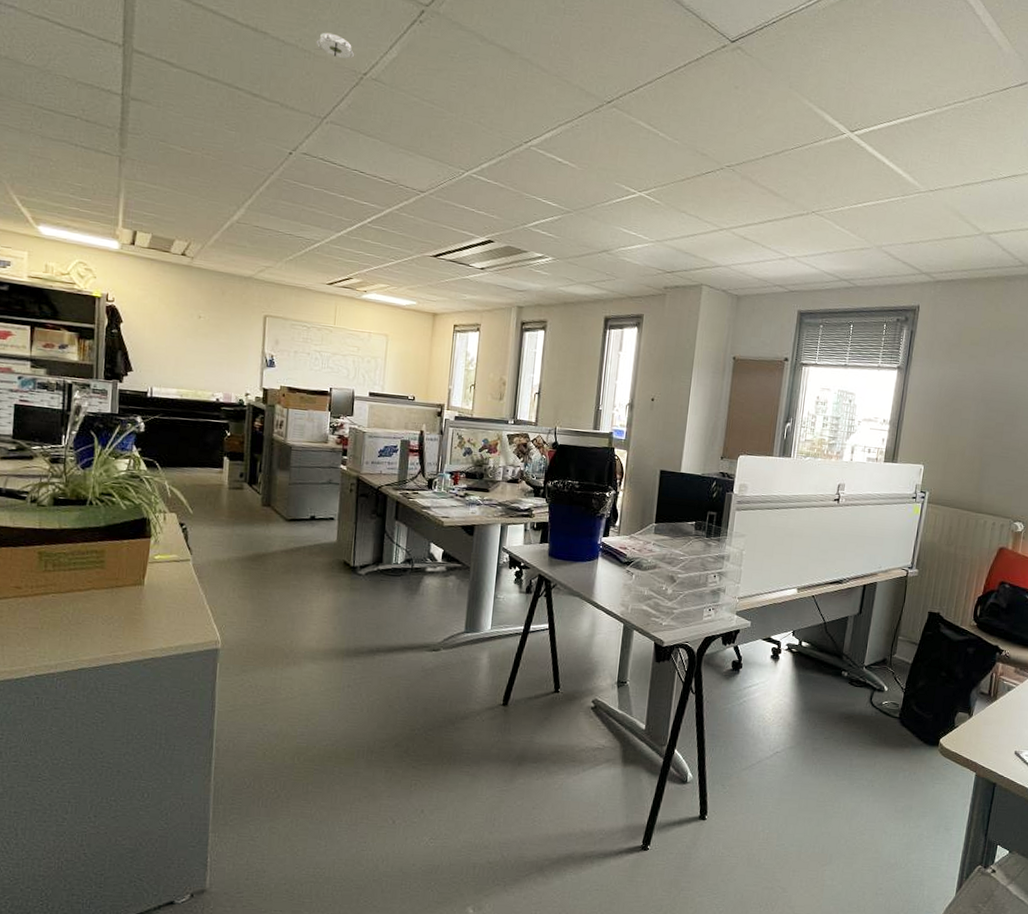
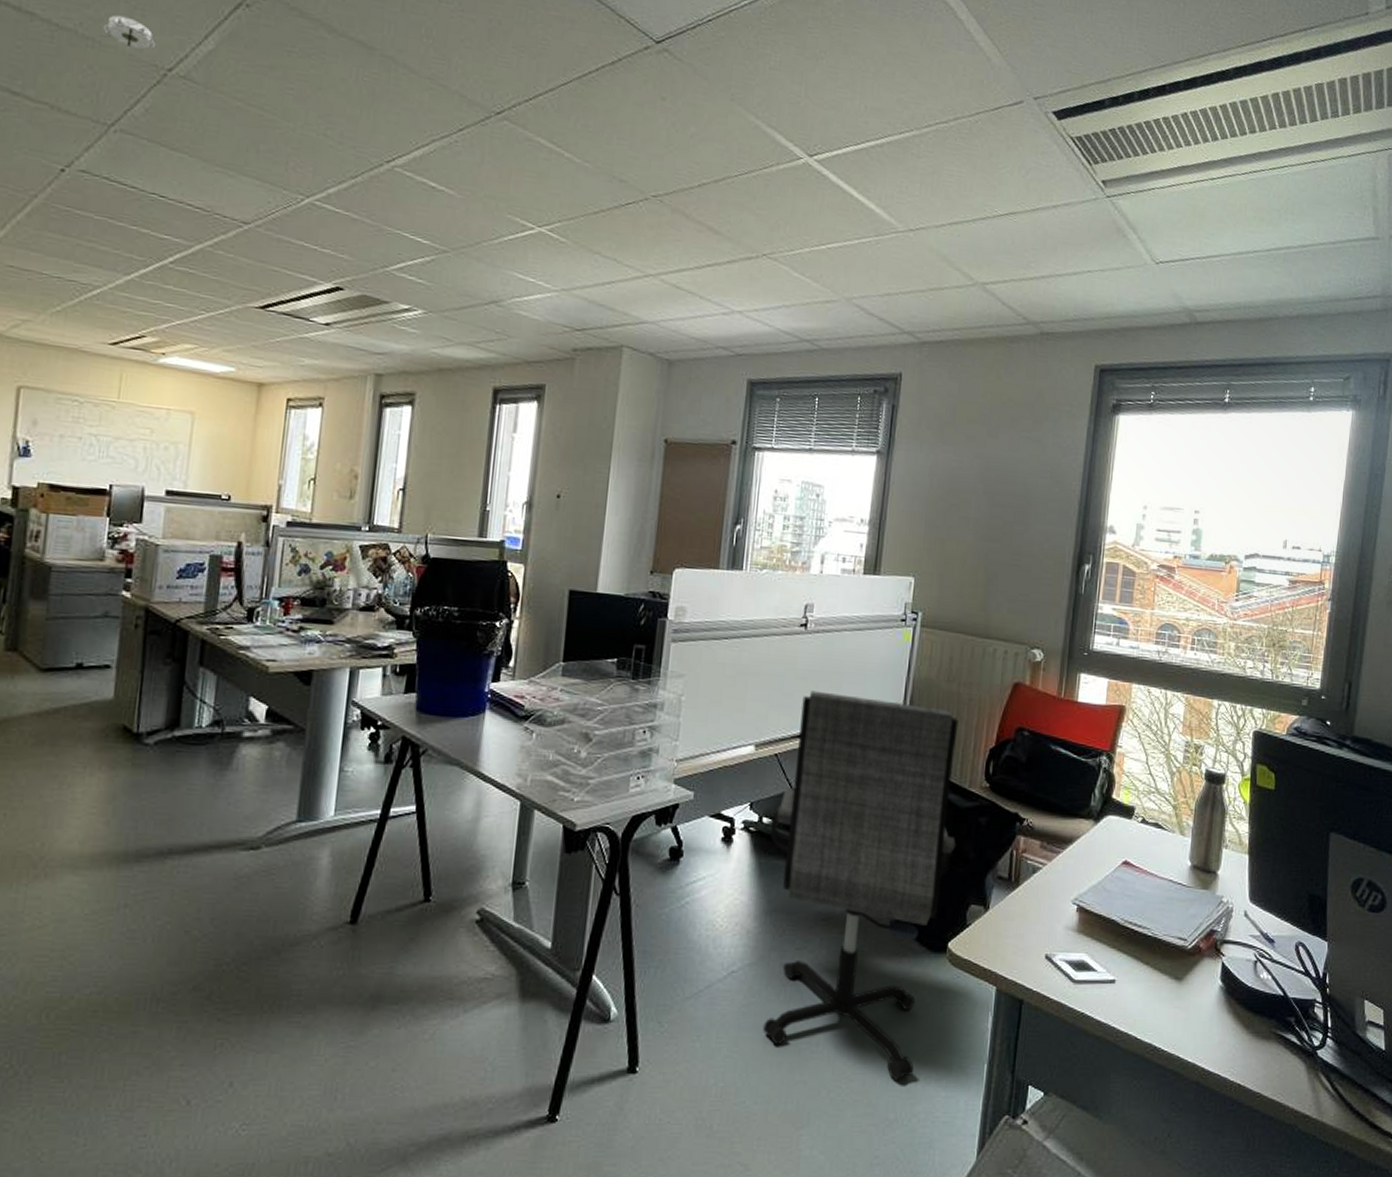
office chair: none [798,549,955,836] -> present [763,690,959,1080]

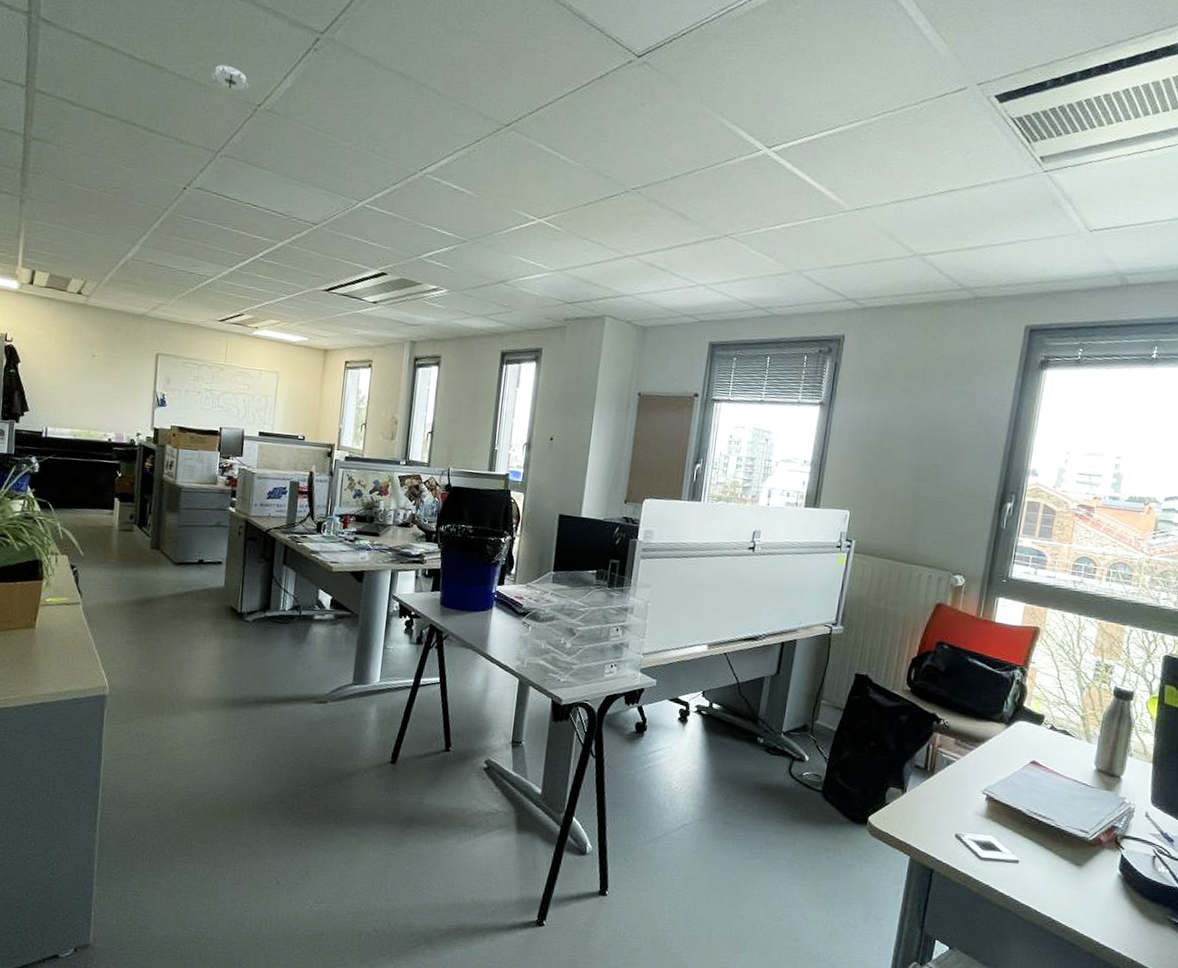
office chair: present [763,690,959,1080] -> none [708,602,885,923]

